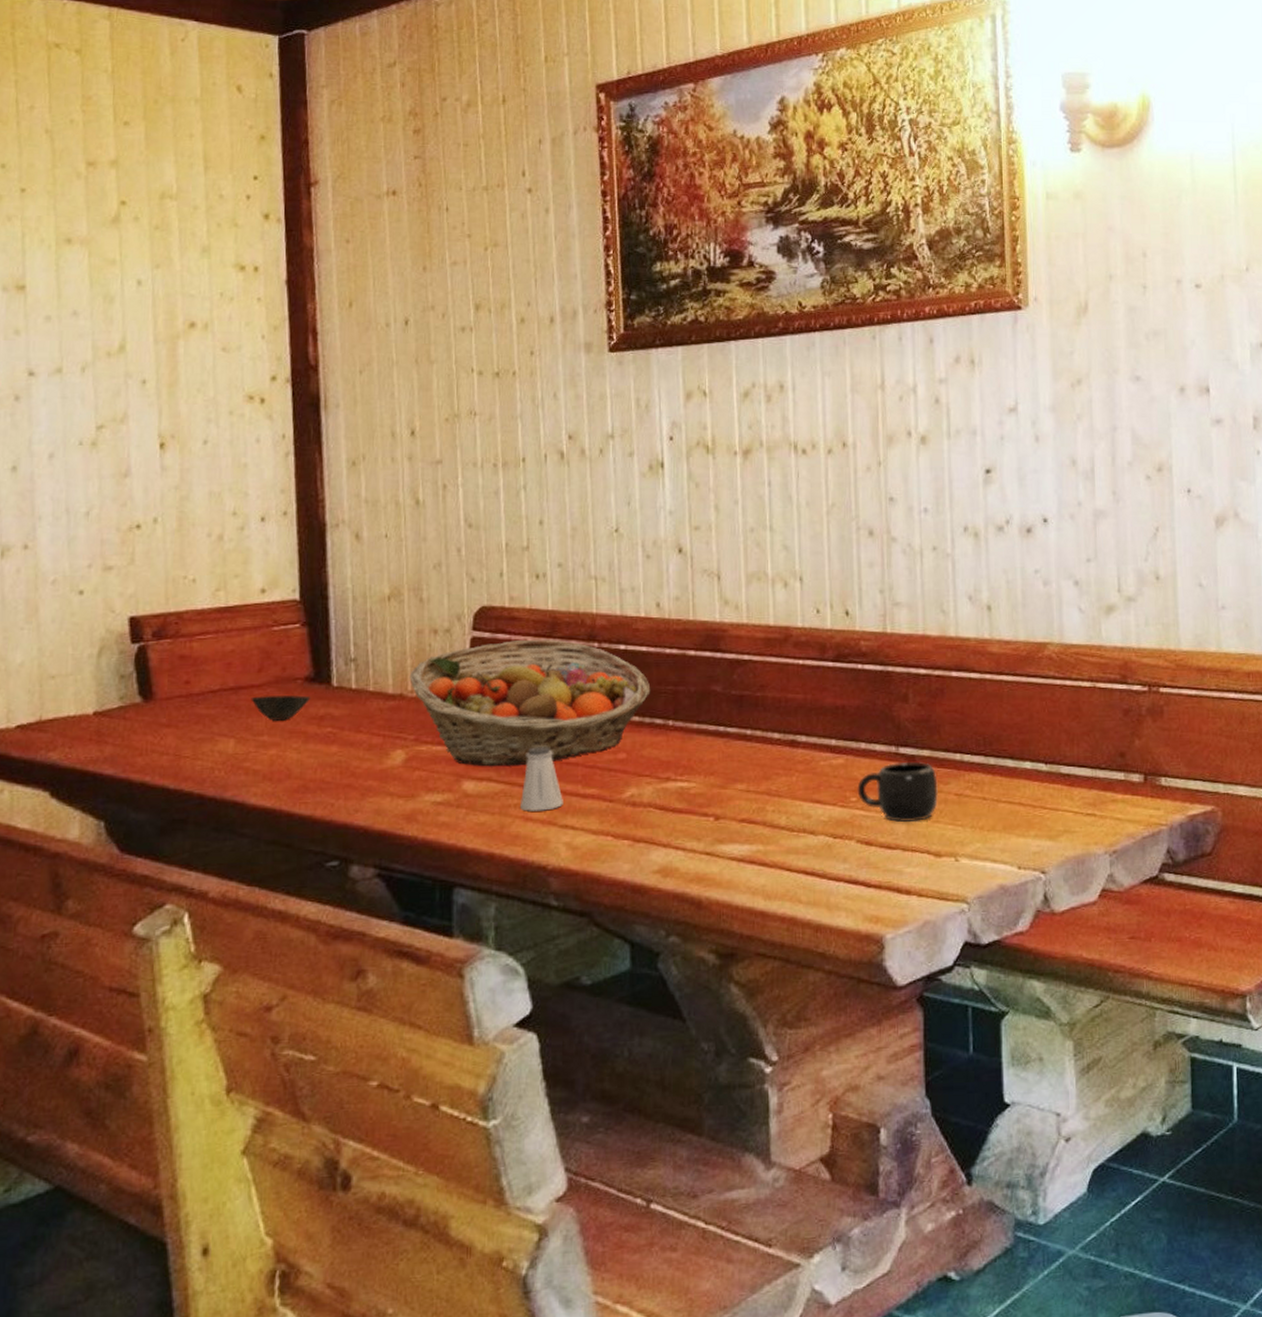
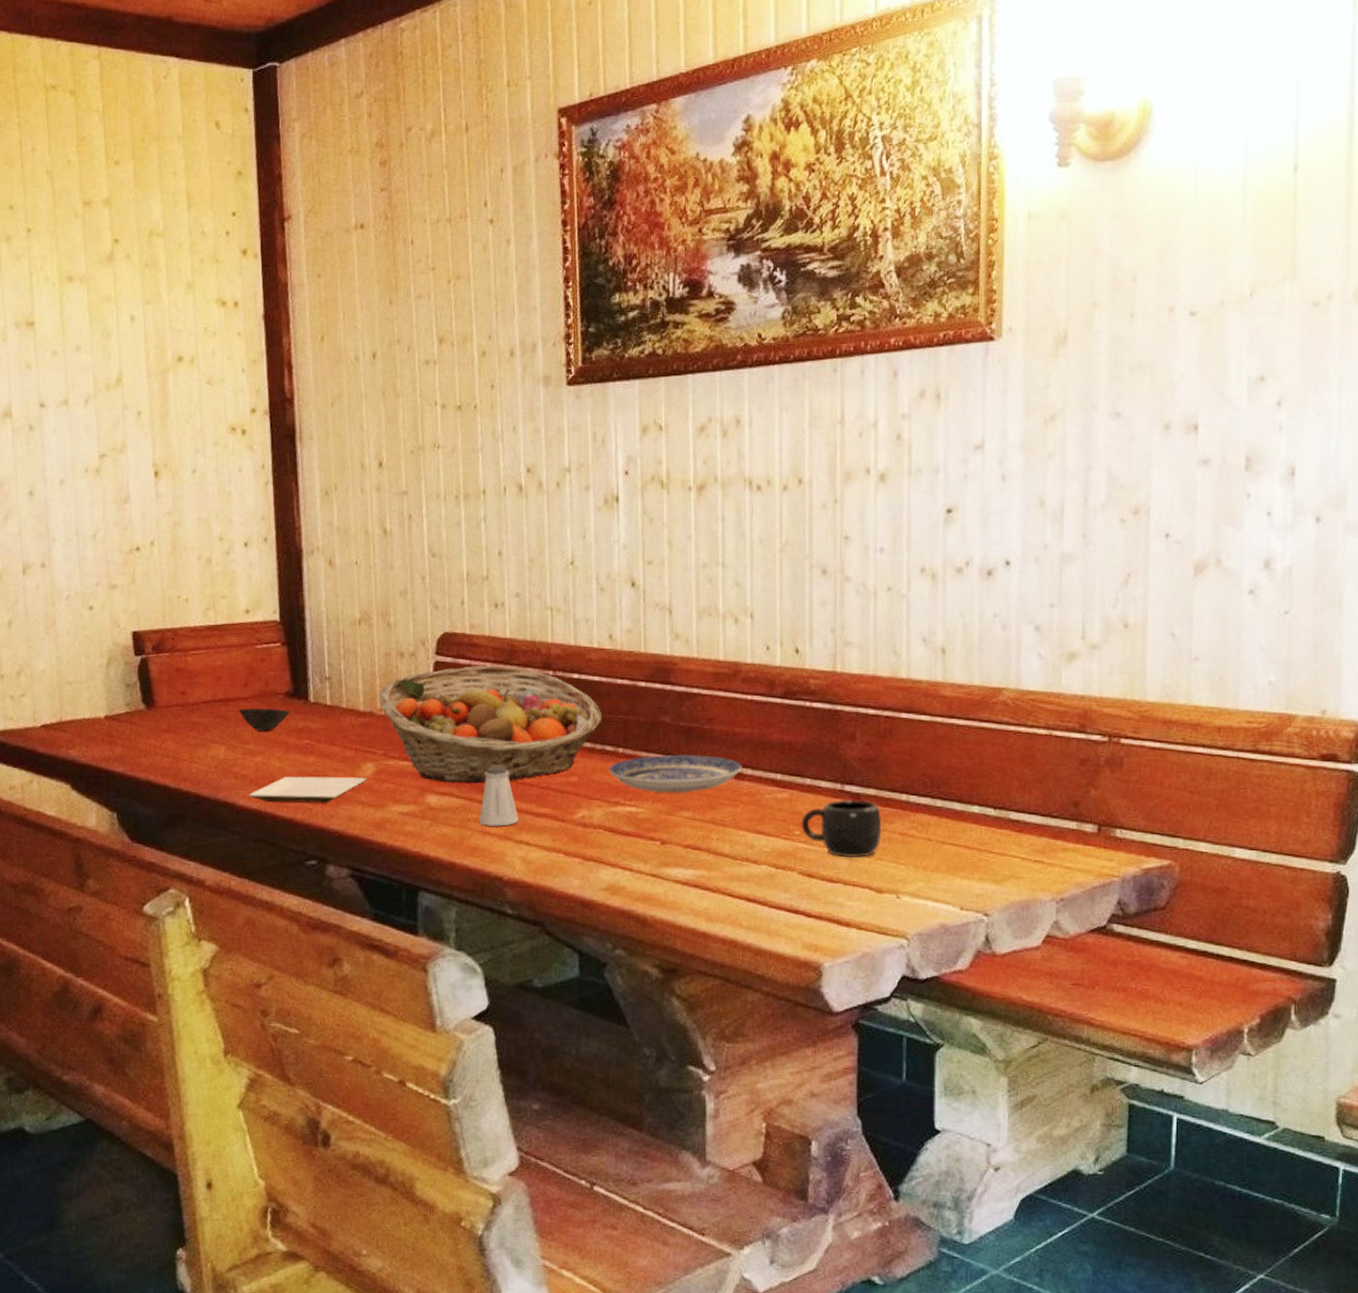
plate: none [261,766,397,798] -> present [248,776,368,803]
plate: none [658,723,796,766] -> present [609,754,743,794]

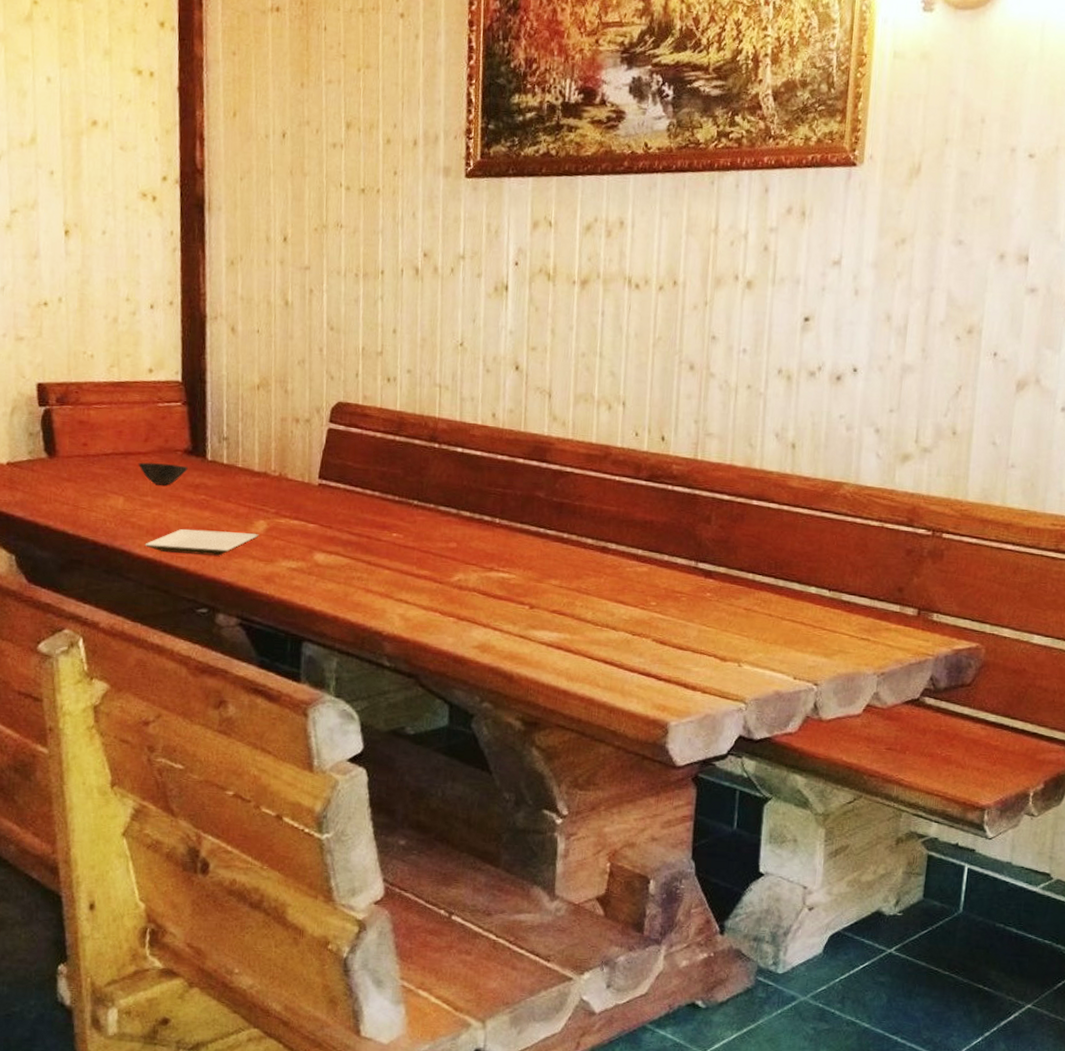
fruit basket: present [378,665,602,784] -> none [273,435,482,545]
saltshaker: present [478,767,519,826] -> none [362,529,400,585]
plate: present [609,754,743,794] -> none [485,527,608,563]
mug: present [801,799,883,857] -> none [657,575,730,629]

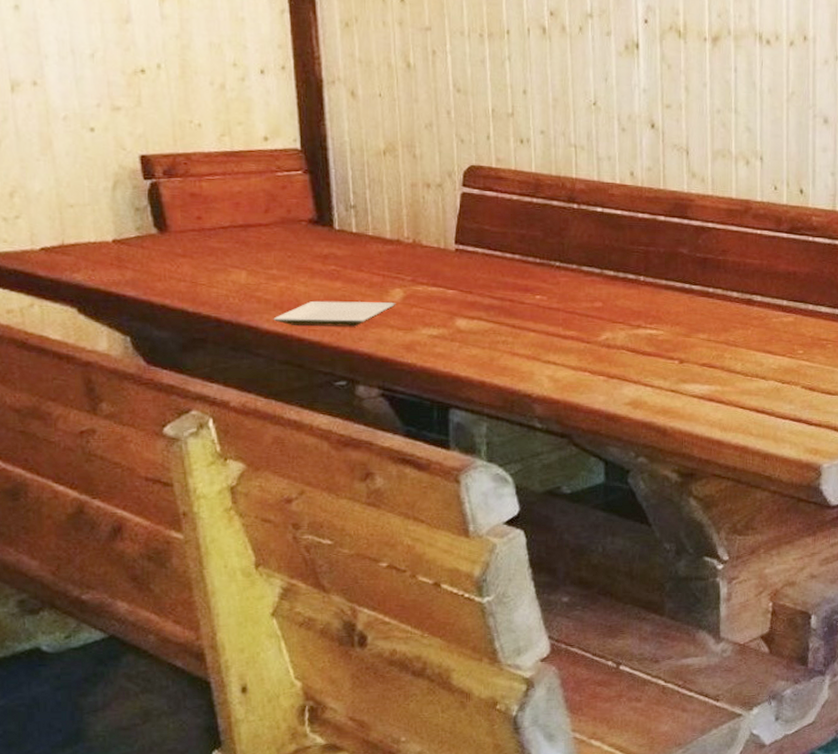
bowl: present [138,462,189,485] -> none [259,234,315,257]

